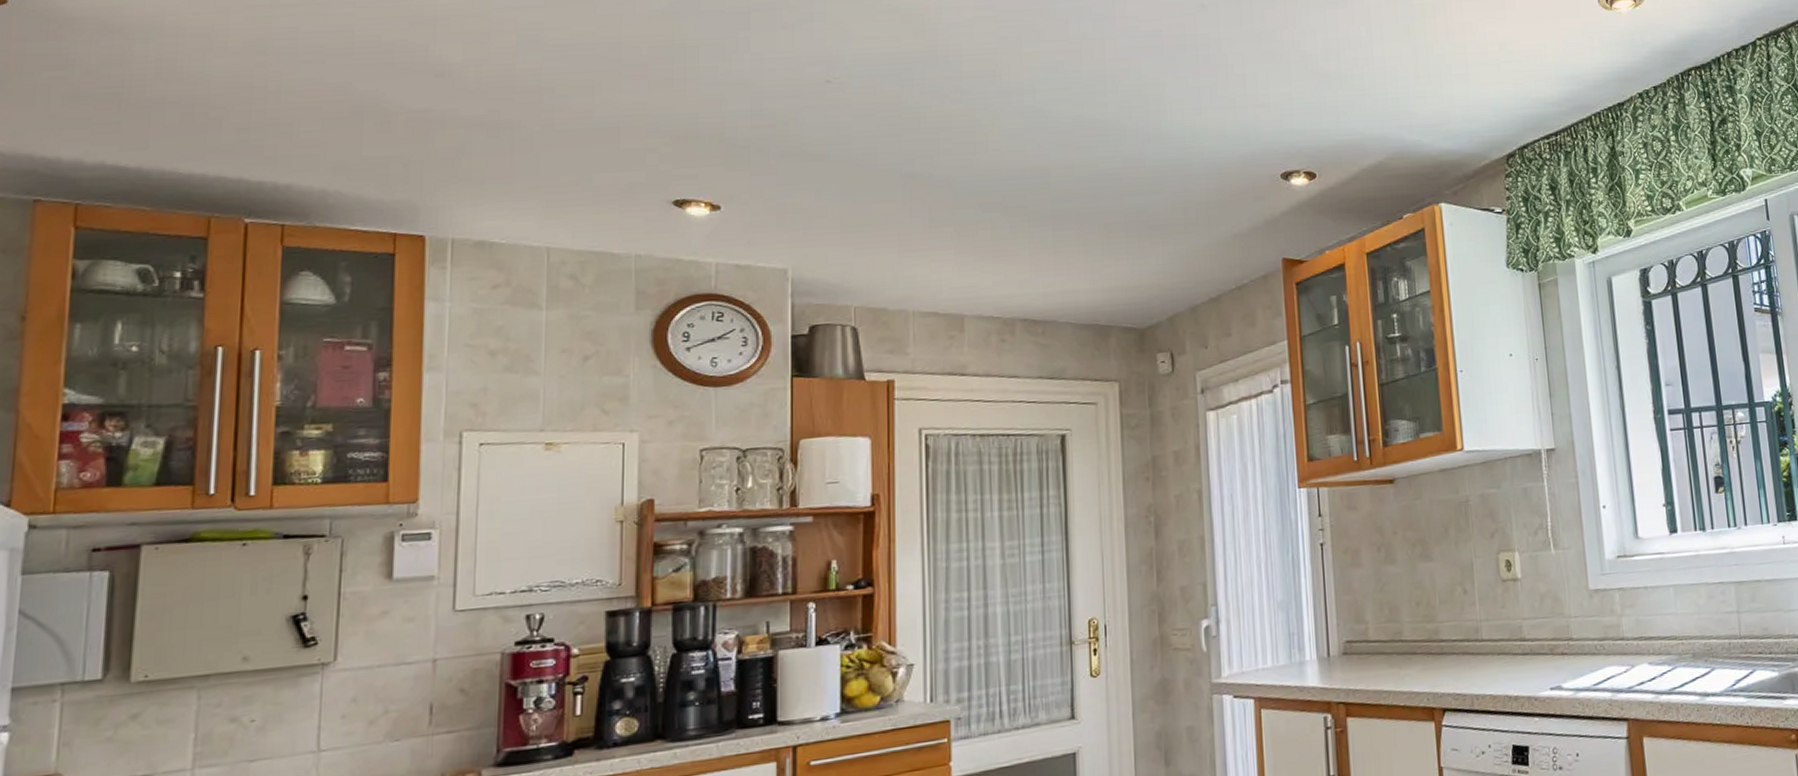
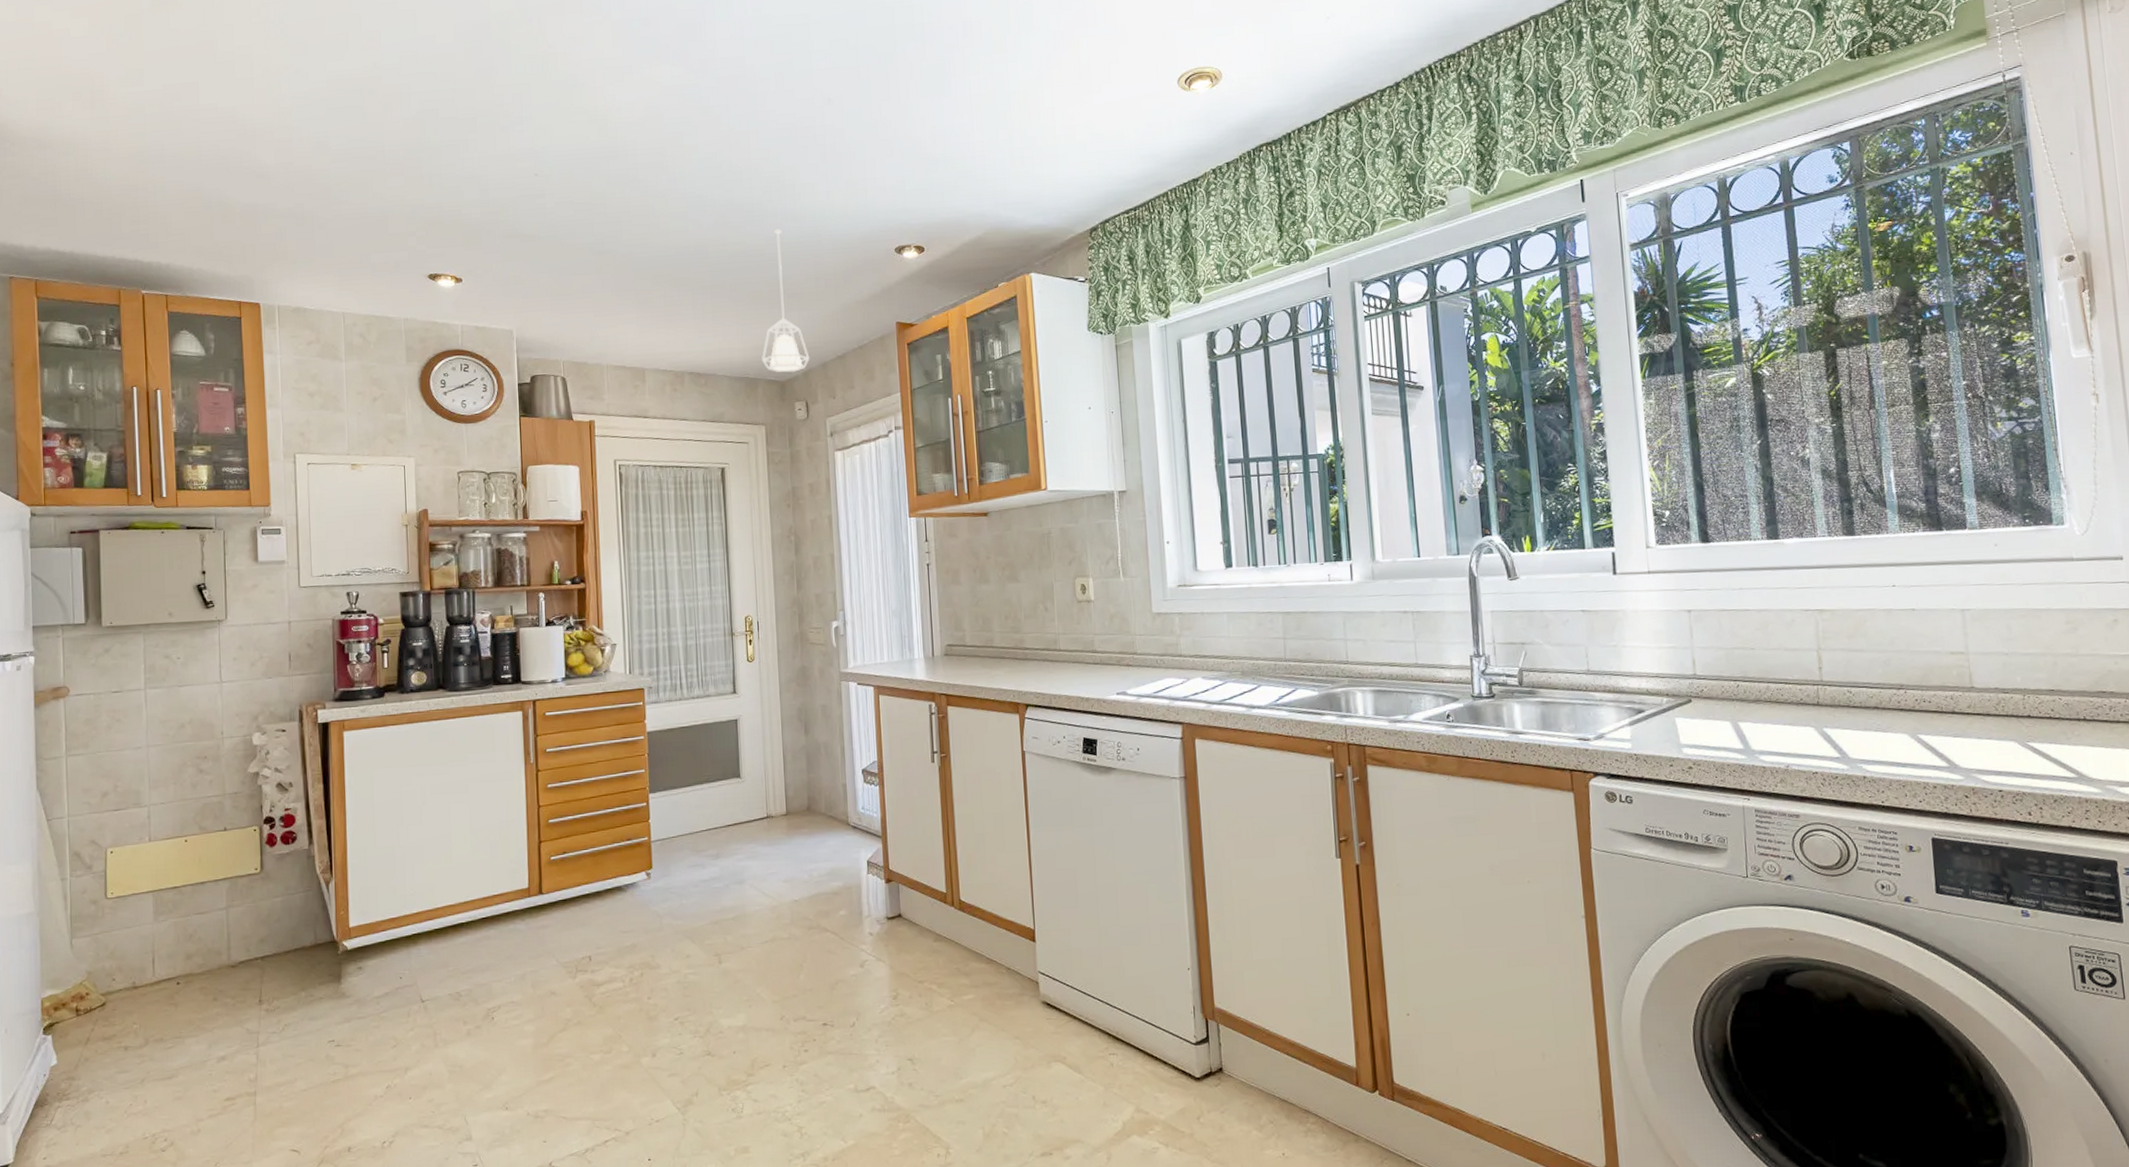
pendant lamp: none [1116,150,1176,319] -> present [762,229,810,373]

